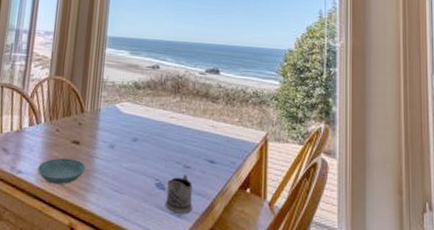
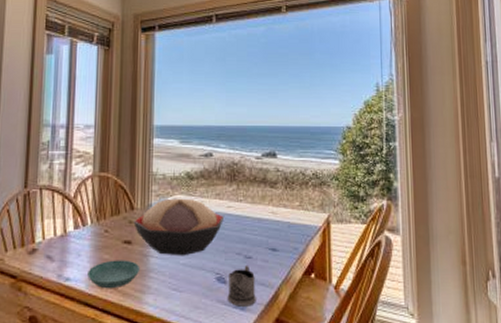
decorative bowl: none [82,105,167,160] -> present [133,198,225,256]

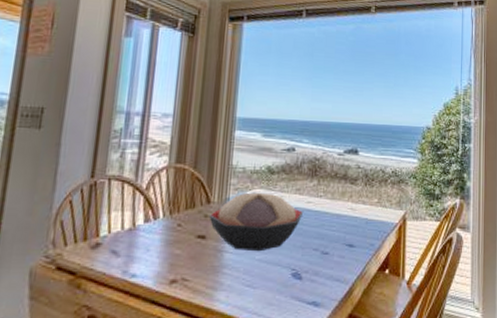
saucer: present [87,260,141,289] -> none [156,255,214,286]
tea glass holder: present [227,264,256,307] -> none [301,260,331,303]

